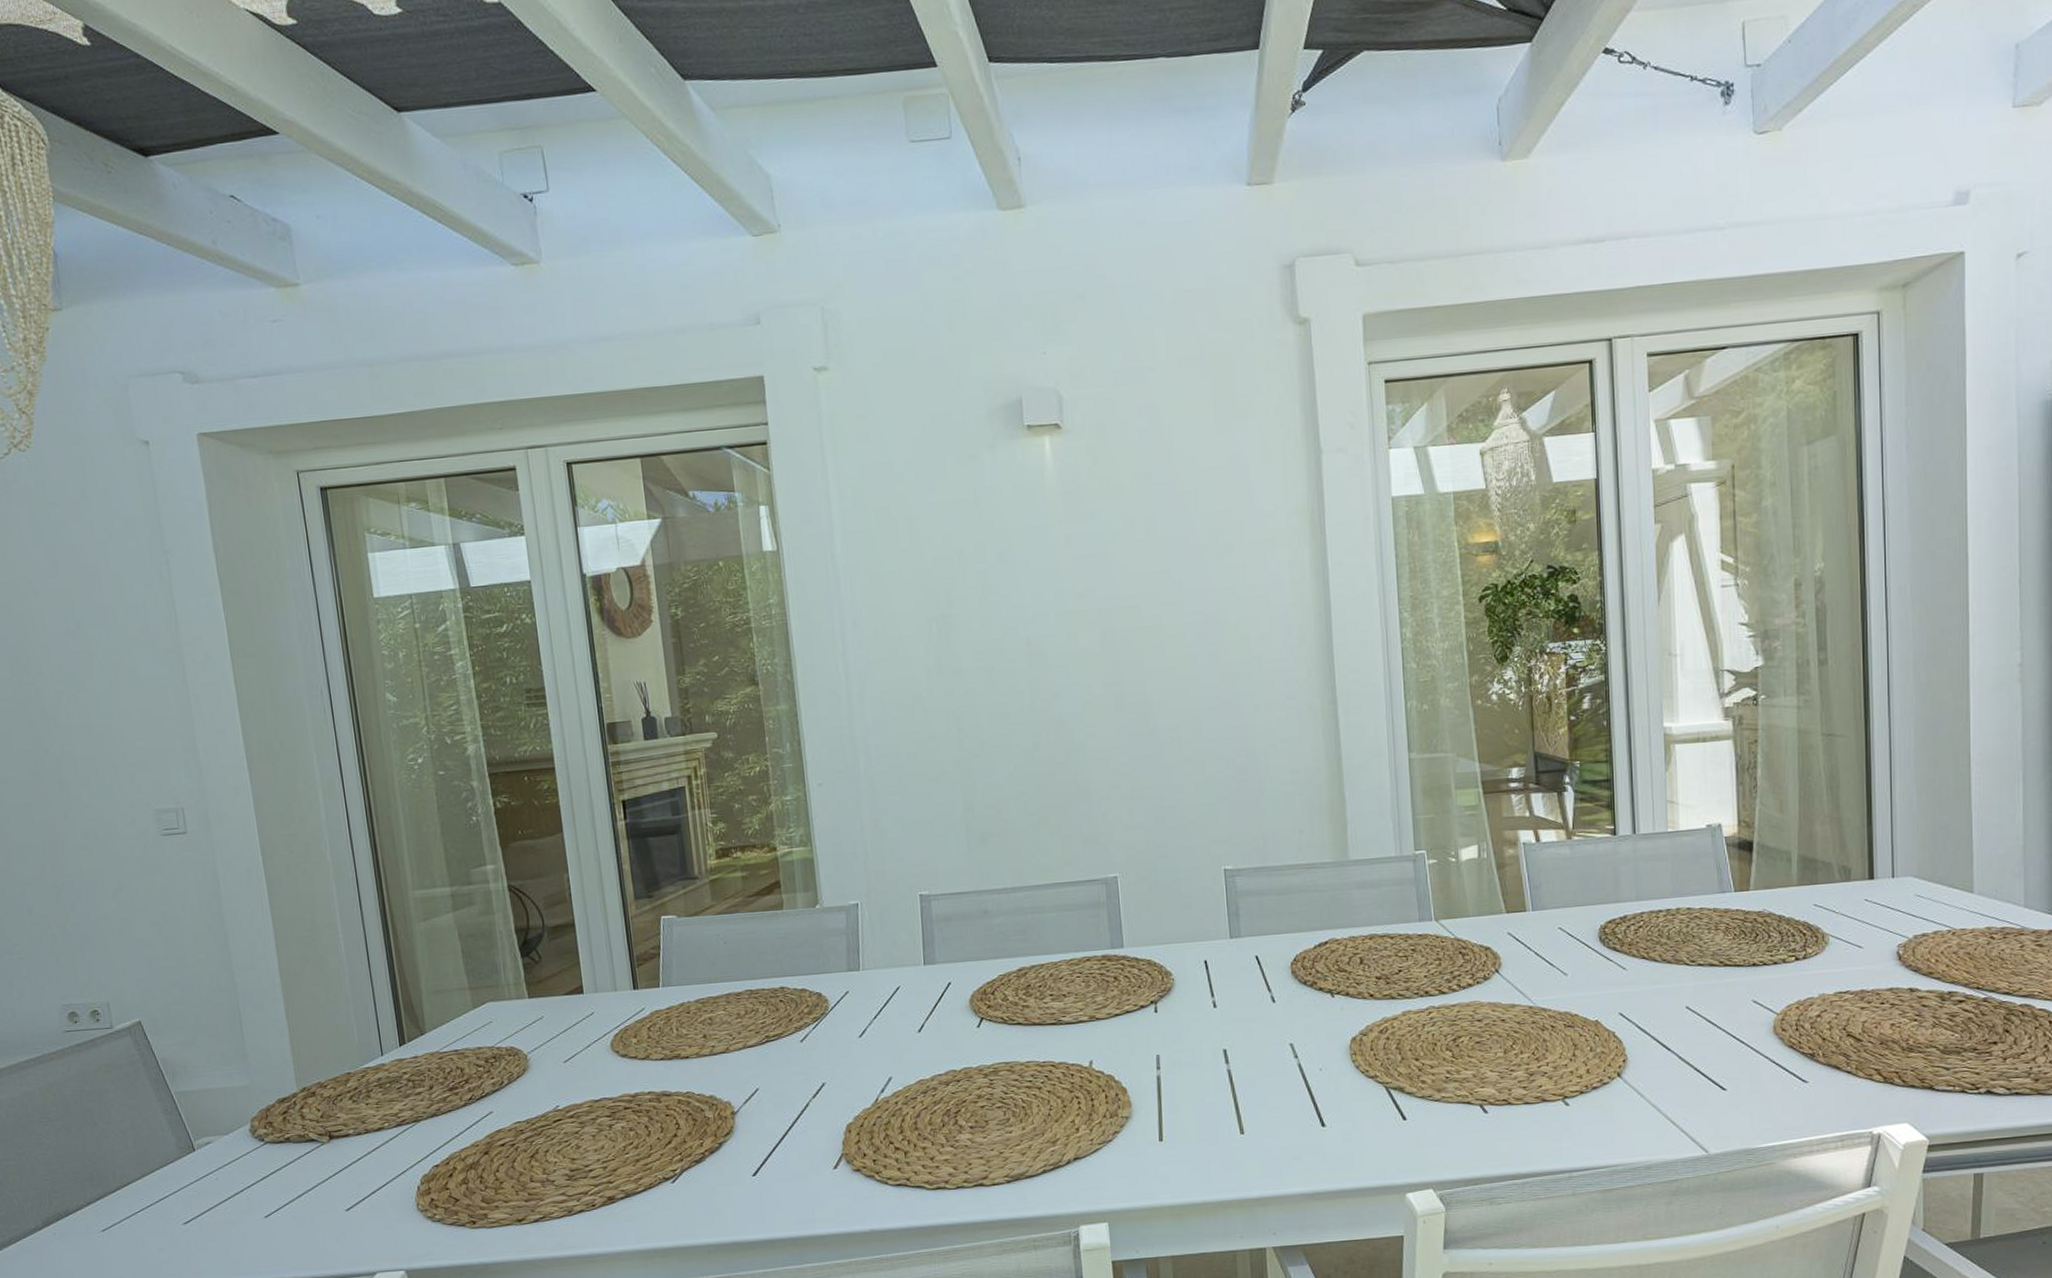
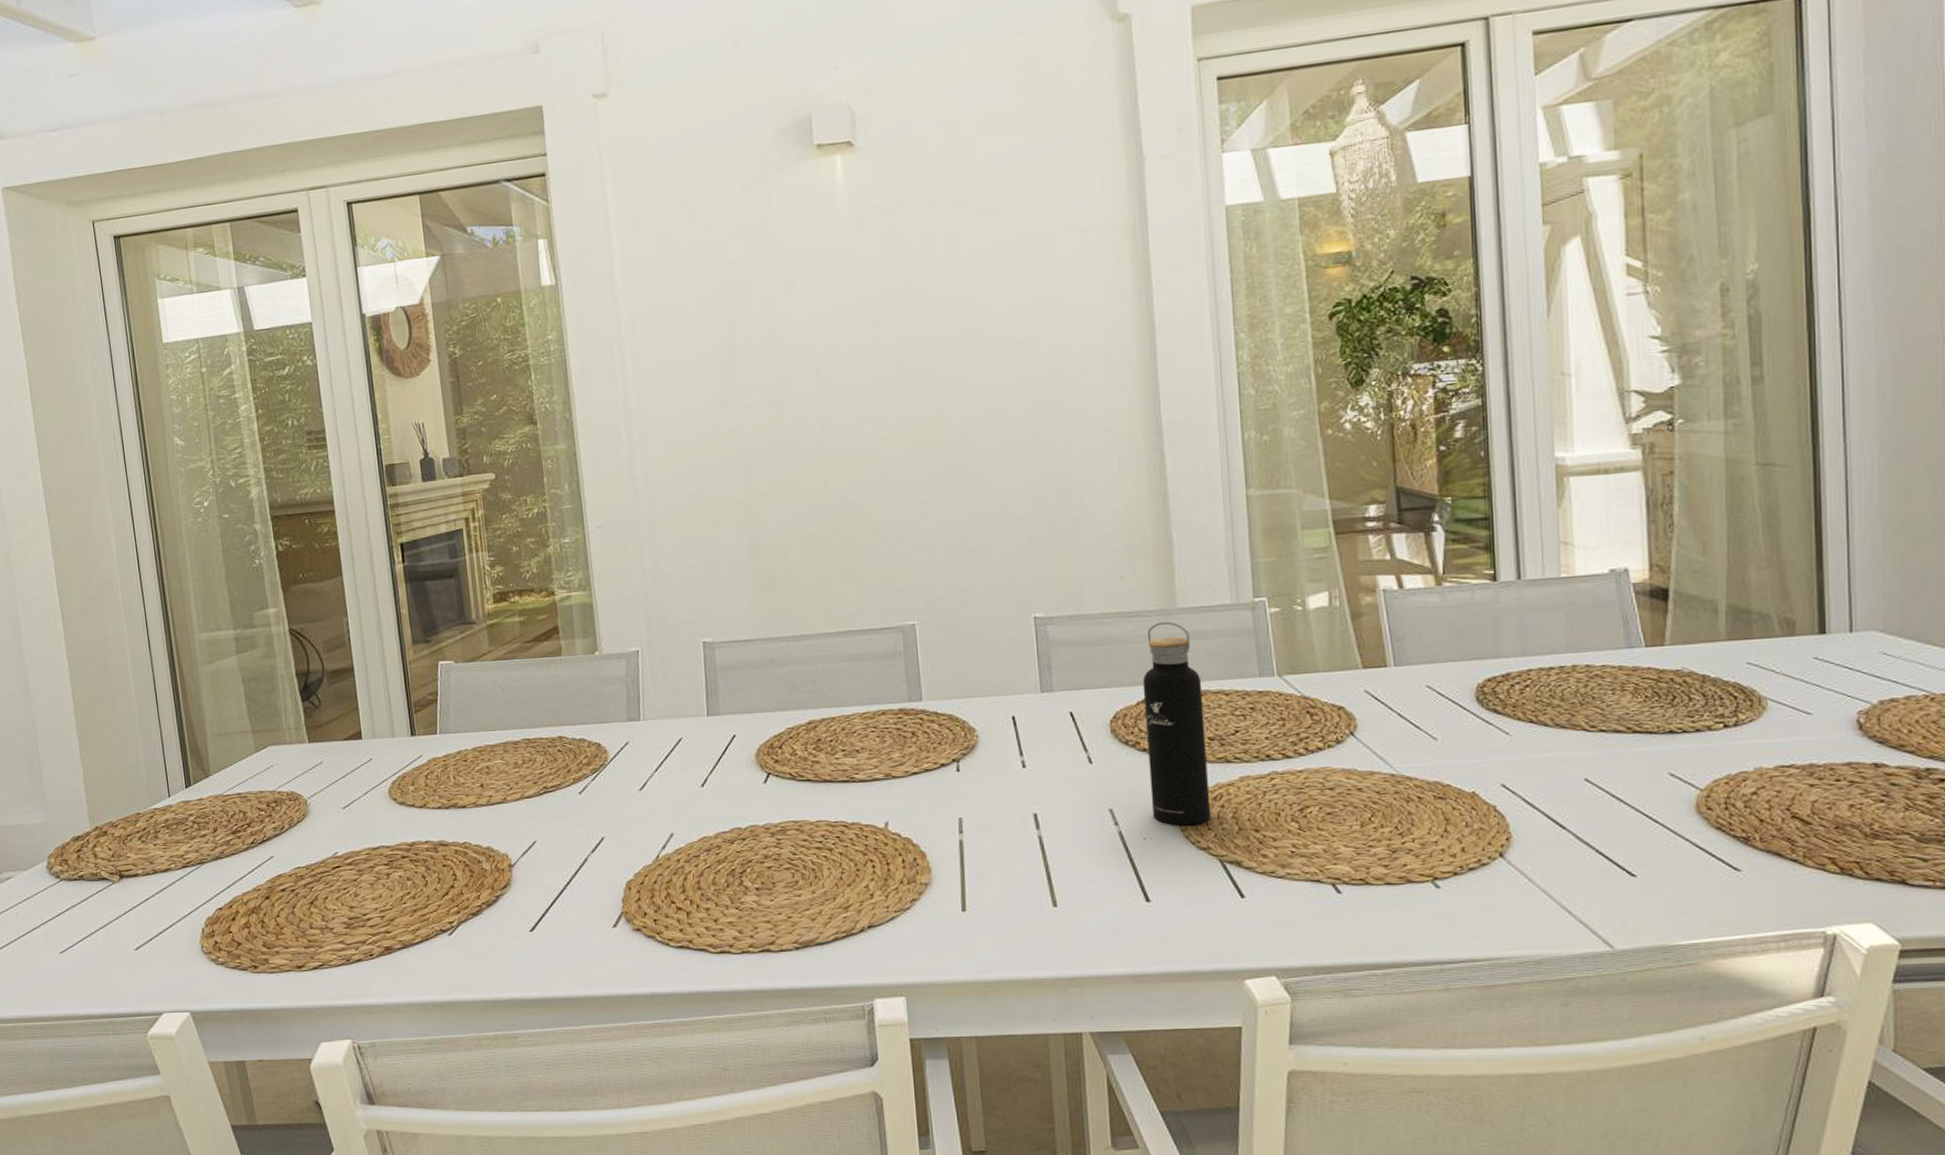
water bottle: none [1319,872,1378,1056] -> present [1142,621,1211,825]

